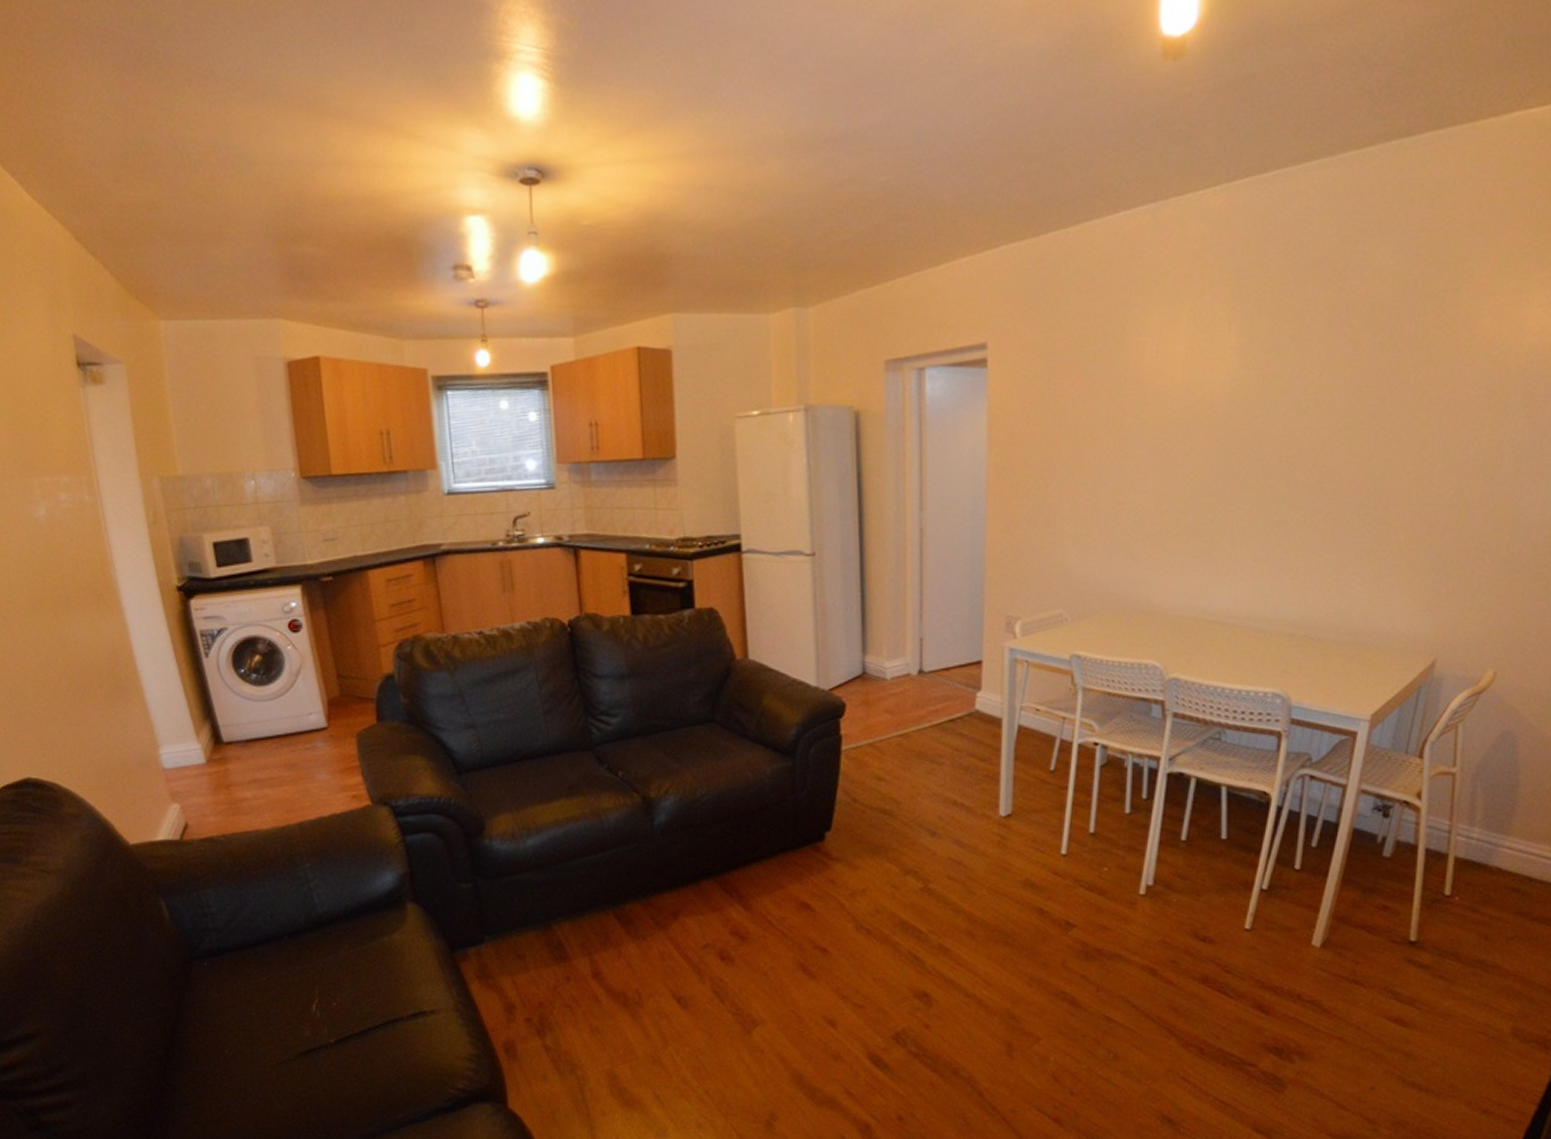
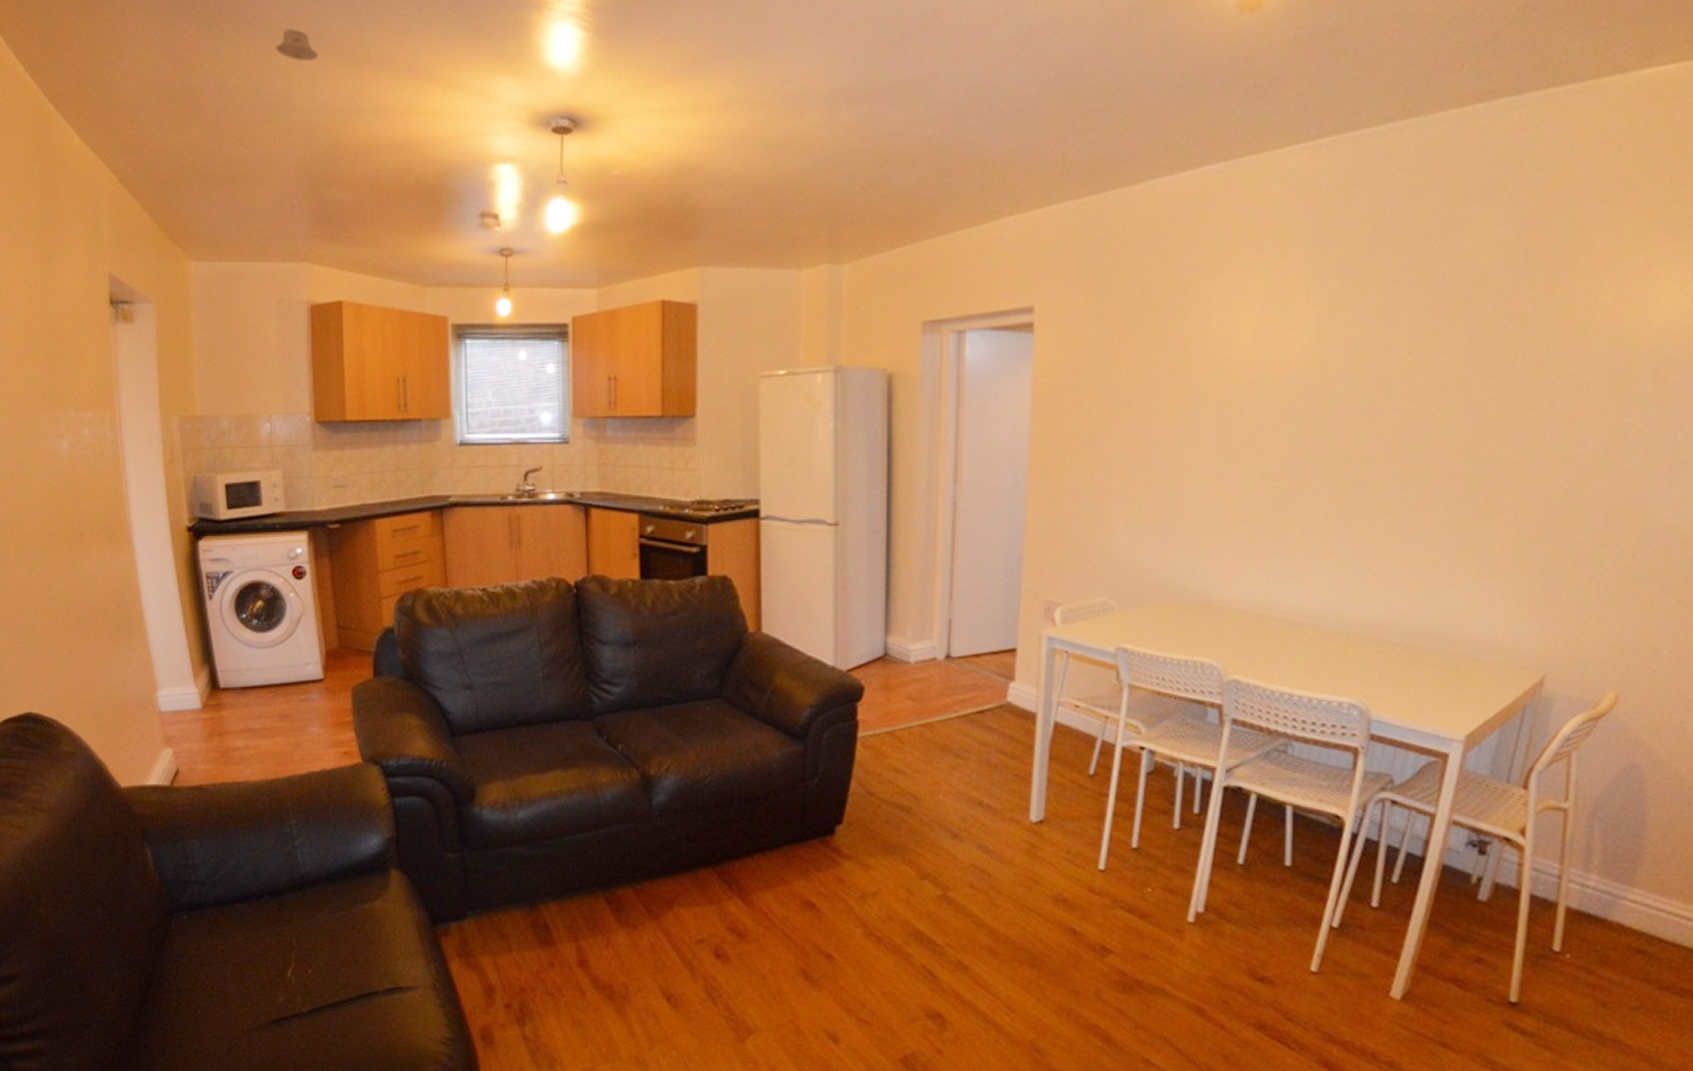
recessed light: none [231,80,276,114] -> present [275,28,318,61]

